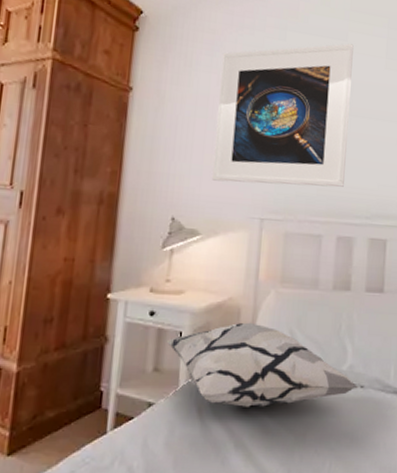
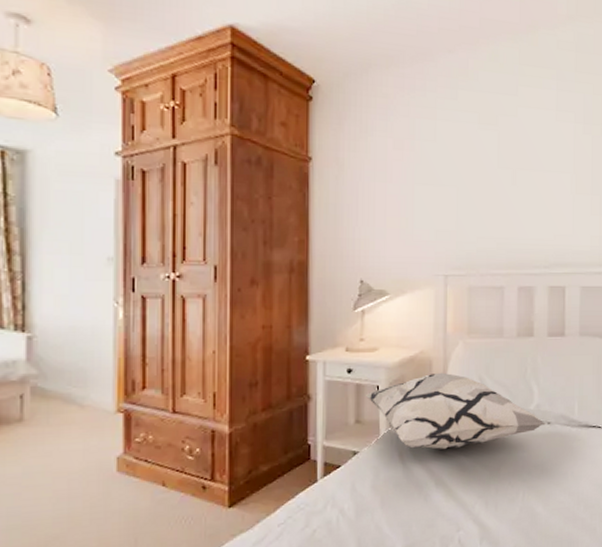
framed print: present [212,43,354,187] -> none [395,98,524,243]

